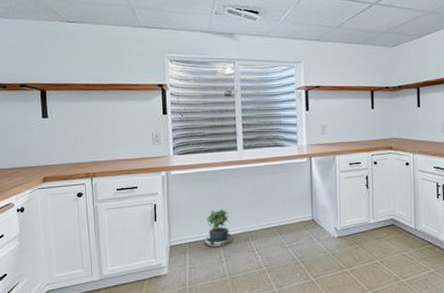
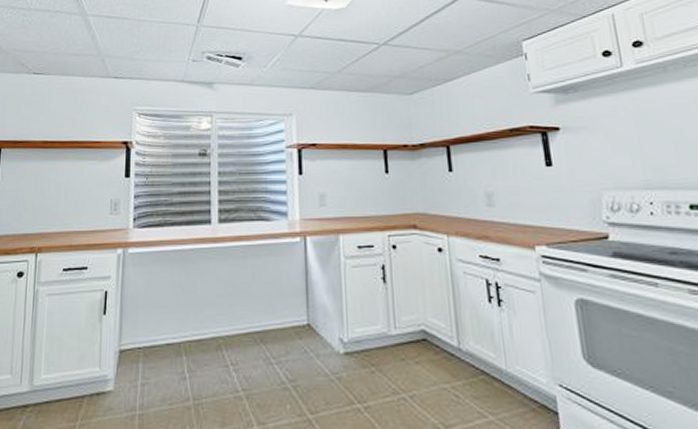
potted plant: present [205,208,234,251] -> none [163,301,202,361]

